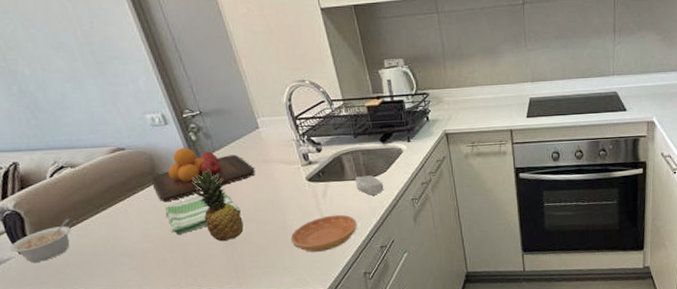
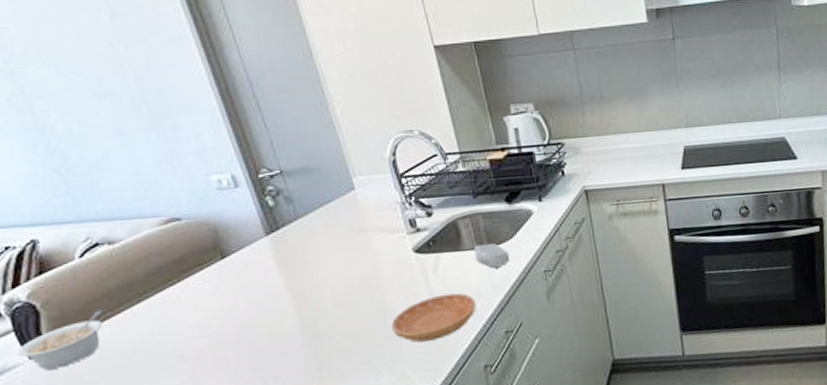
chopping board: present [150,147,256,202] -> none [212,215,349,285]
dish towel: present [164,192,242,236] -> none [229,269,330,327]
fruit: present [191,168,244,242] -> none [266,240,331,333]

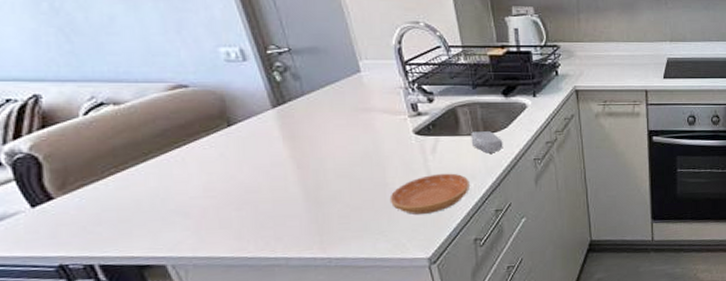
legume: present [16,309,103,370] -> none [17,165,107,218]

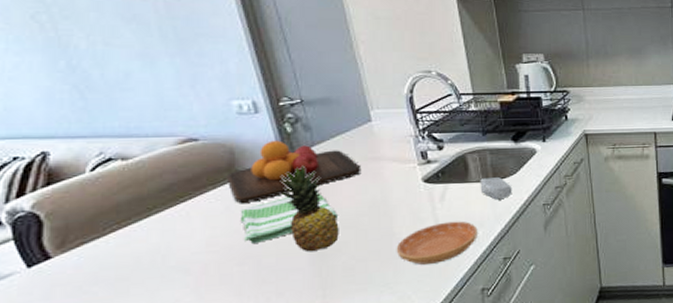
chopping board: none [218,89,353,151] -> present [226,140,362,204]
dish towel: none [234,142,332,191] -> present [240,193,339,245]
fruit: none [272,114,333,200] -> present [280,165,339,252]

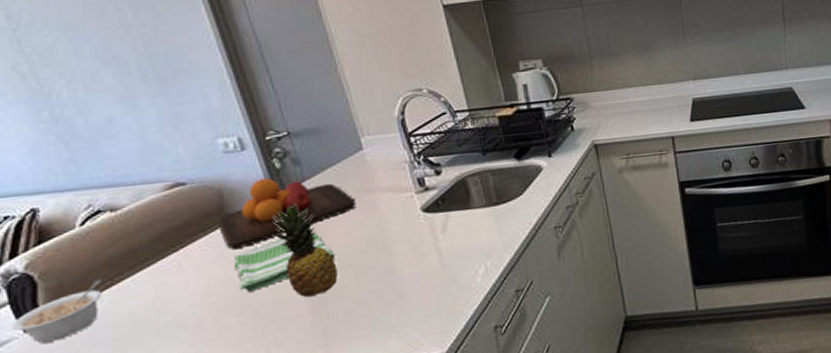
legume: none [14,222,108,279] -> present [11,279,102,344]
saucer: present [396,221,478,265] -> none [399,252,486,304]
soap bar: present [480,177,512,200] -> none [483,200,520,226]

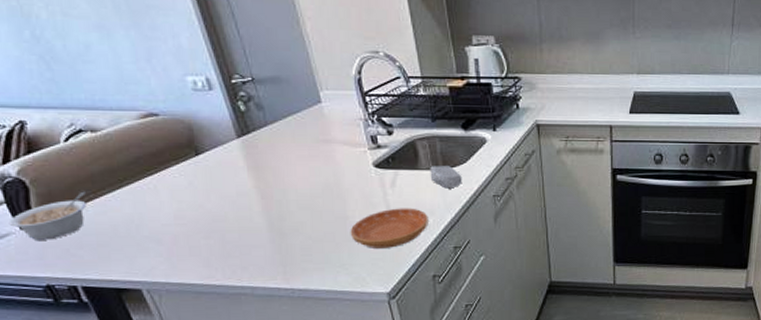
chopping board: present [216,178,356,250] -> none [187,118,314,180]
dish towel: present [233,232,336,293] -> none [202,173,295,220]
fruit: present [272,203,338,297] -> none [237,145,296,230]
saucer: none [399,252,486,304] -> present [350,208,428,248]
soap bar: none [483,200,520,226] -> present [430,166,462,189]

